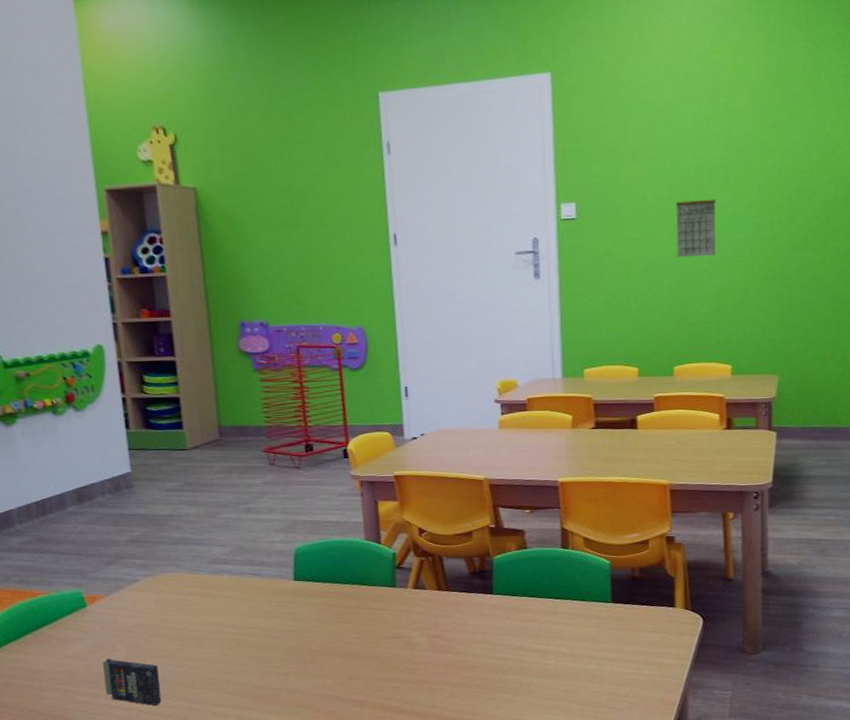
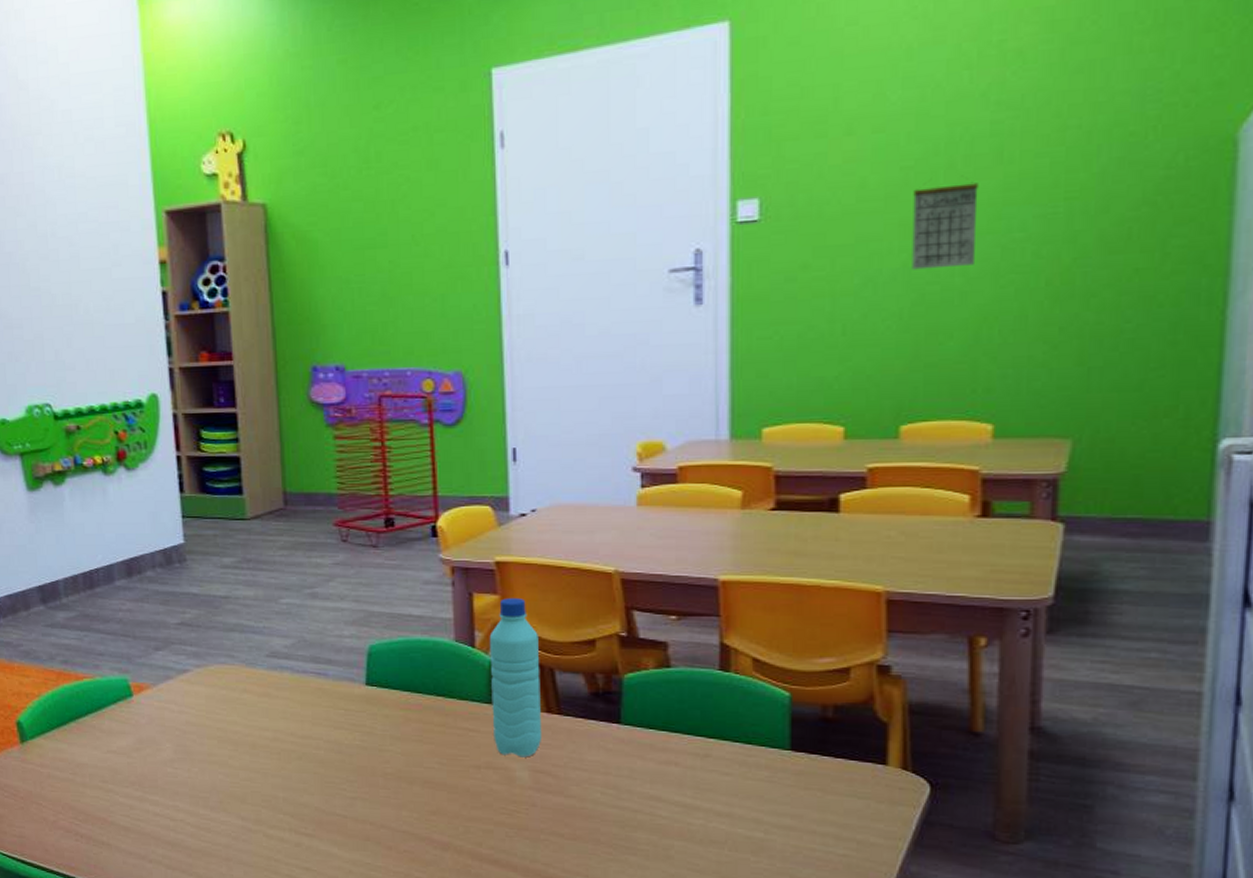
crayon box: present [102,658,162,706] -> none [147,757,210,818]
water bottle: none [392,503,435,627] -> present [489,598,543,758]

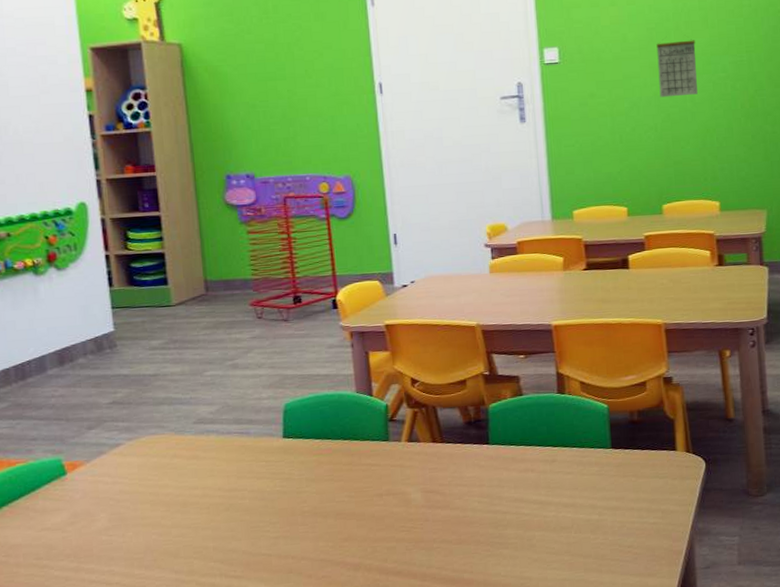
water bottle: present [489,598,543,758] -> none [383,352,430,482]

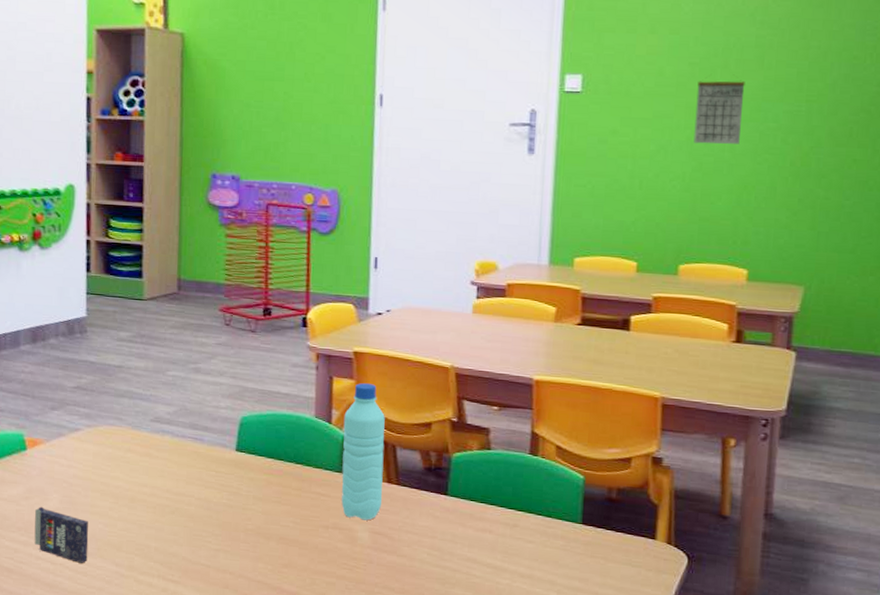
crayon box: none [82,528,145,578] -> present [34,506,89,563]
water bottle: none [383,352,430,482] -> present [341,383,385,521]

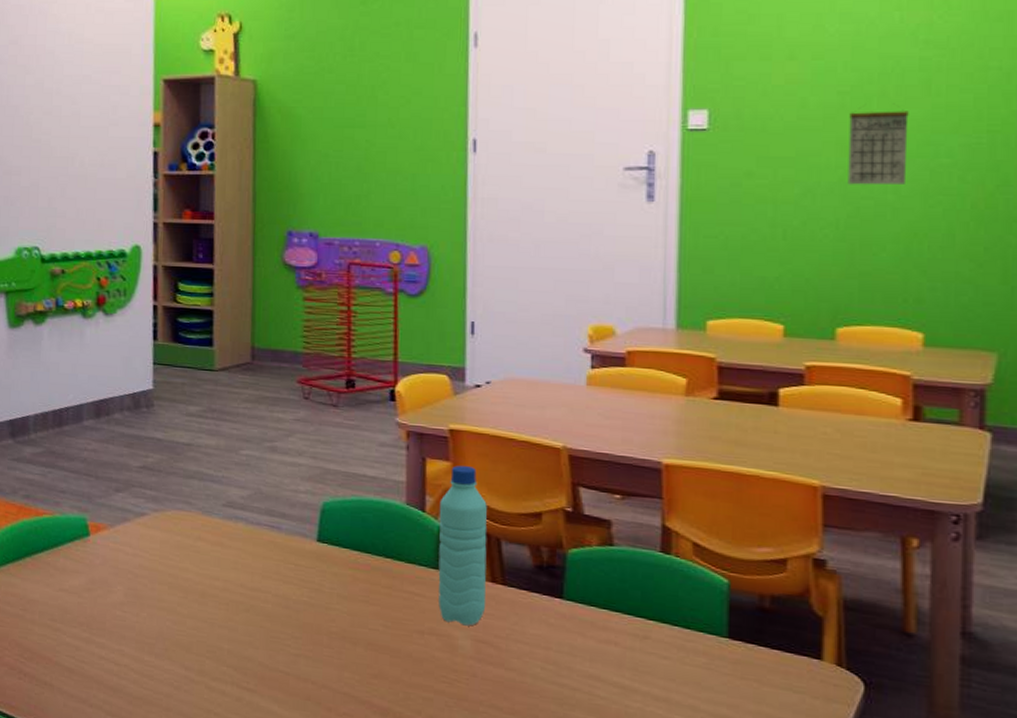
crayon box: present [34,506,89,563] -> none [97,599,156,665]

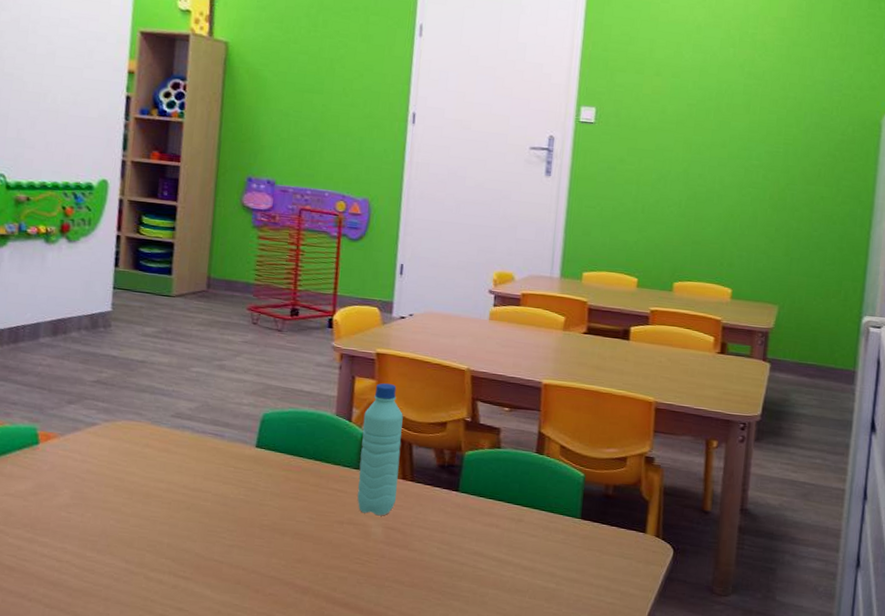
calendar: present [847,109,909,185] -> none [689,120,734,178]

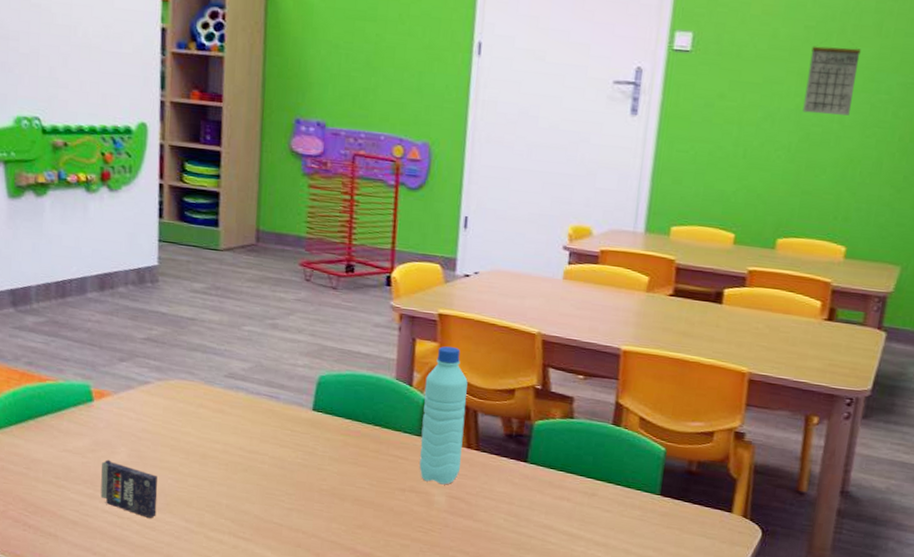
crayon box: none [40,502,100,561] -> present [100,459,158,518]
calendar: none [689,120,734,178] -> present [802,46,861,116]

